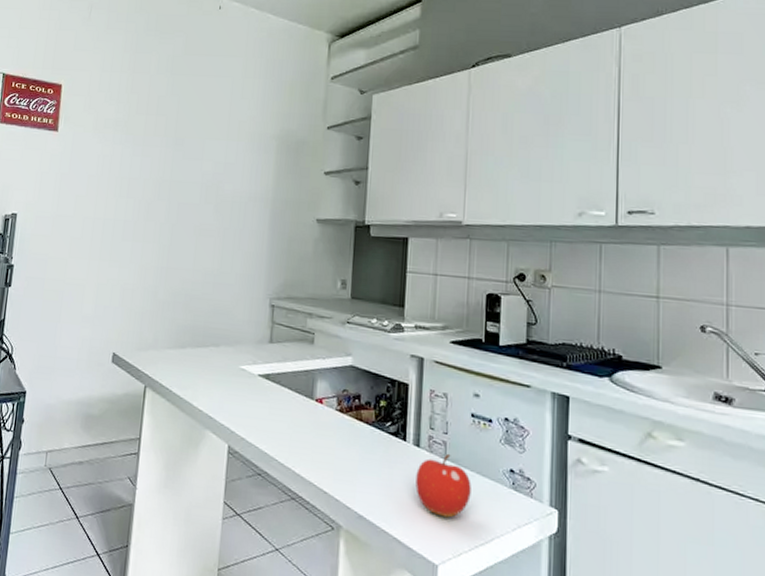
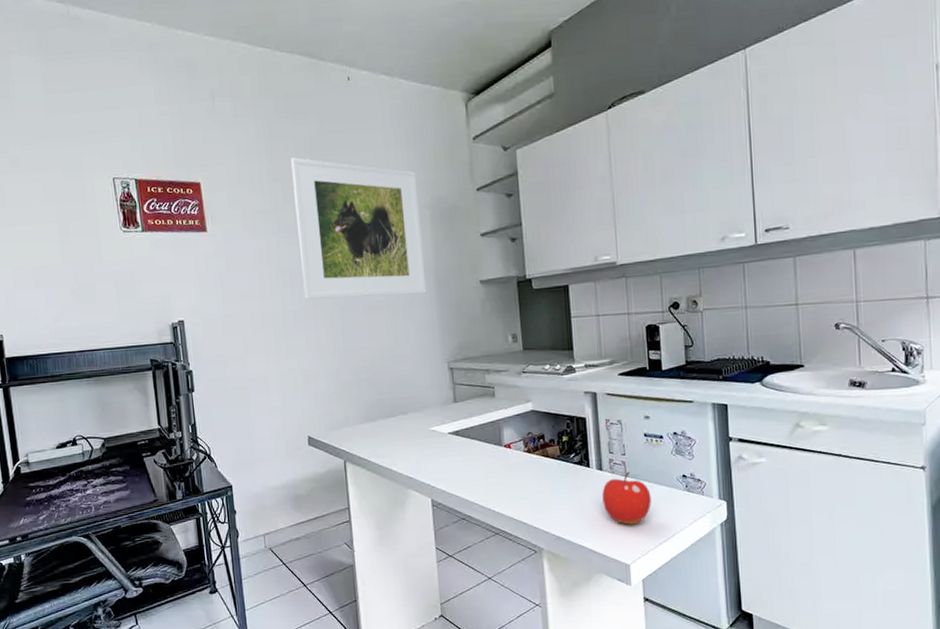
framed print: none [138,73,270,223] -> present [291,157,427,300]

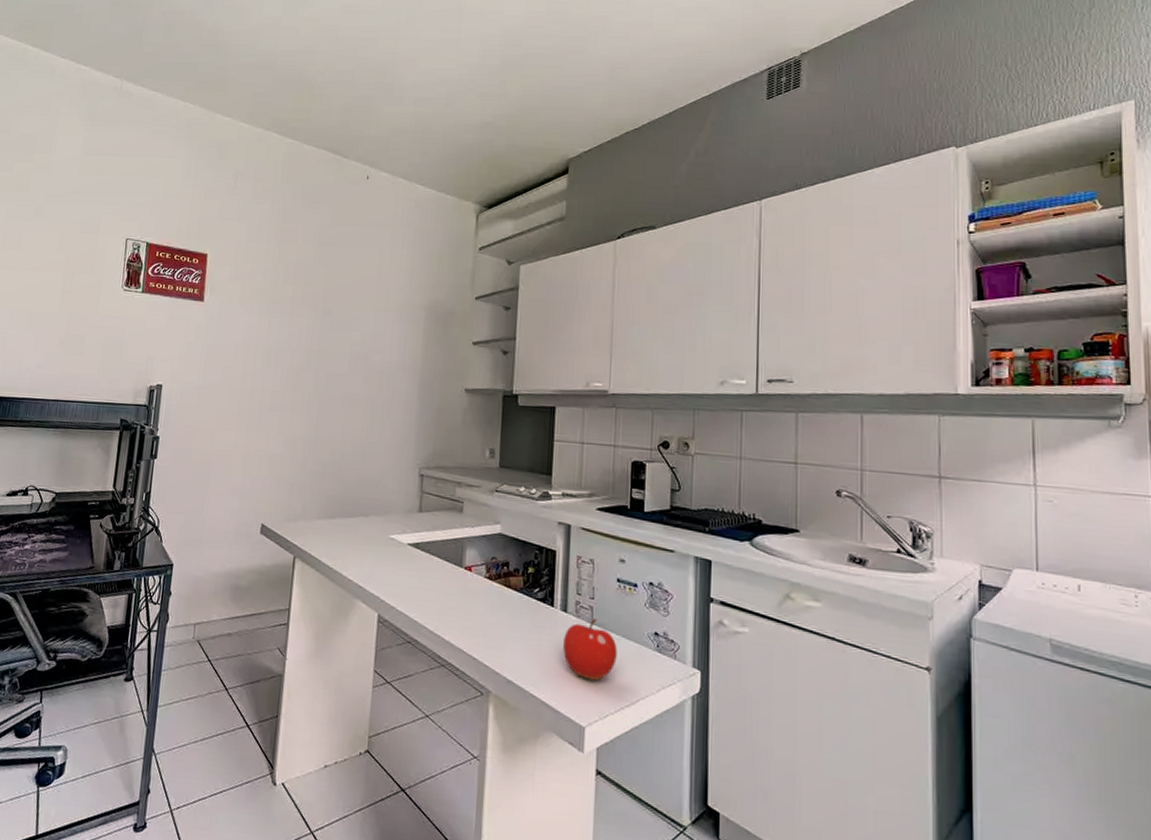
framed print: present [291,157,427,300] -> none [286,243,418,393]

